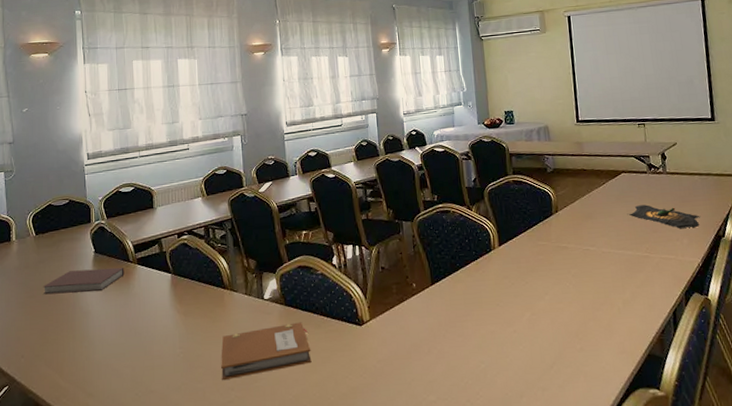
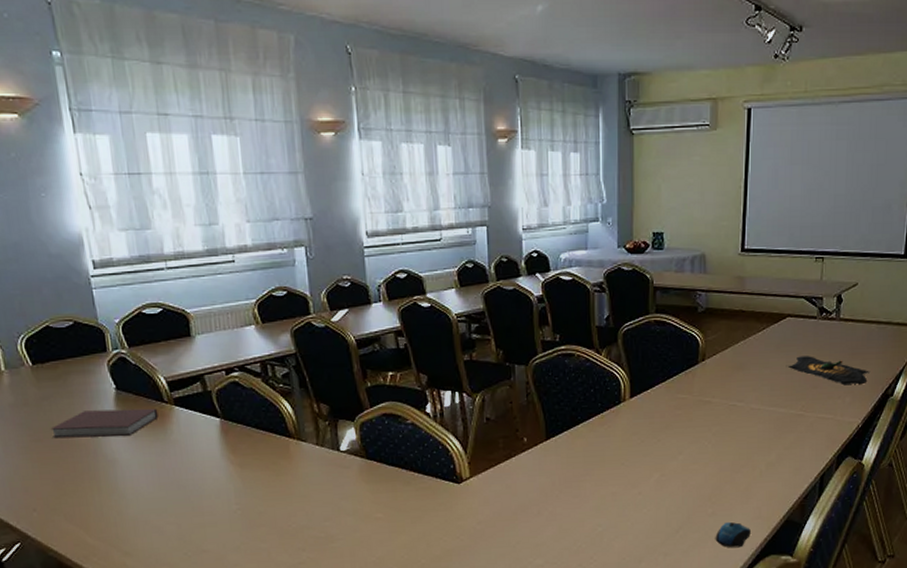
notebook: present [221,322,312,381] -> none [288,478,399,541]
computer mouse: none [586,356,618,382] -> present [715,521,751,548]

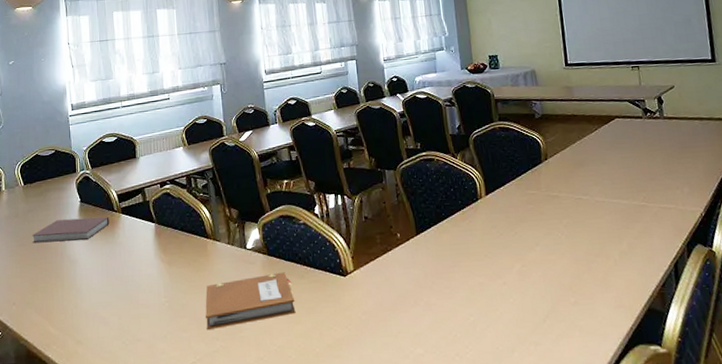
notebook: none [288,478,399,541] -> present [205,272,296,331]
computer mouse: present [715,521,751,548] -> none [581,310,616,338]
tequila: present [787,356,871,386] -> none [623,151,703,177]

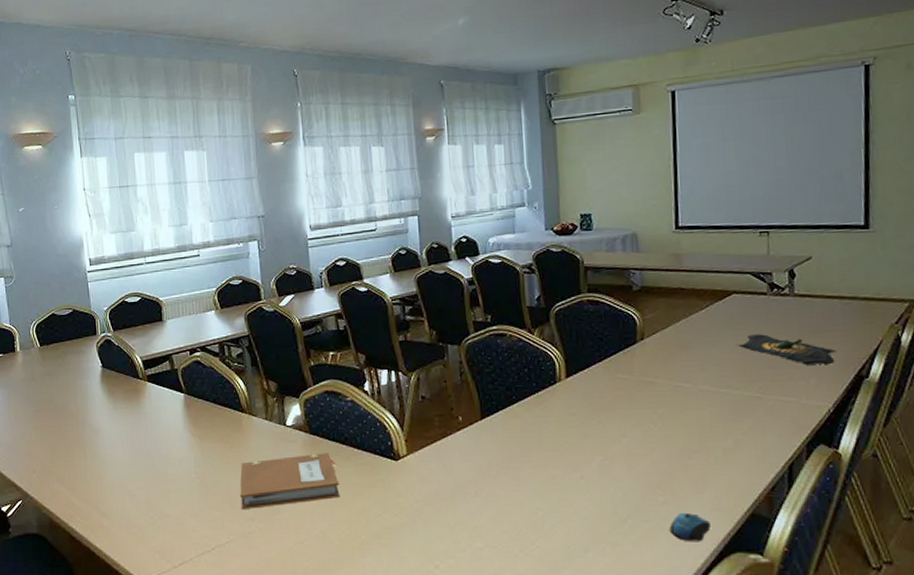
notebook: present [31,216,110,244] -> none [50,384,134,410]
computer mouse: none [581,310,616,338] -> present [669,512,710,542]
tequila: none [623,151,703,177] -> present [737,334,838,366]

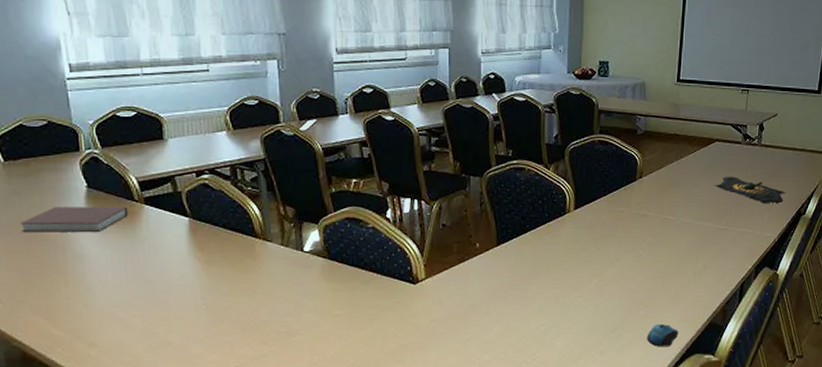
notebook: none [50,384,134,410] -> present [19,206,128,233]
notebook: present [240,453,340,510] -> none [251,277,357,335]

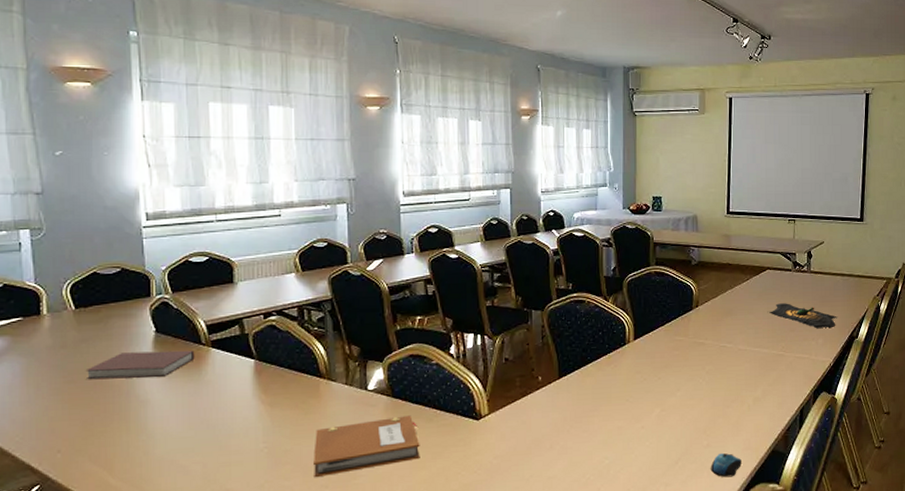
notebook: none [251,277,357,335] -> present [314,415,420,478]

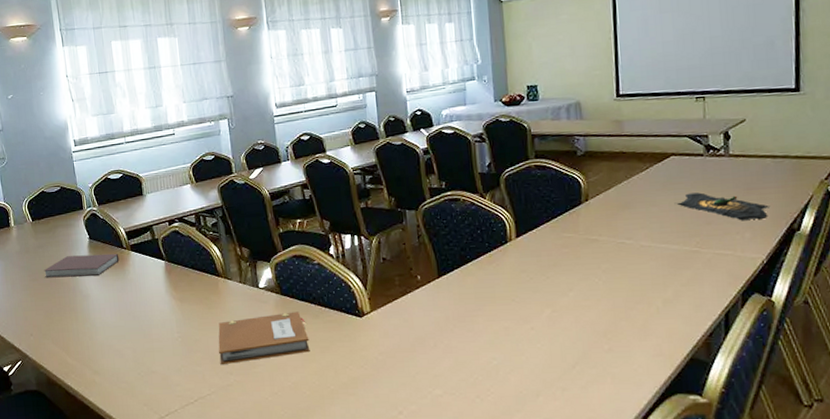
computer mouse: present [710,452,742,478] -> none [614,358,653,386]

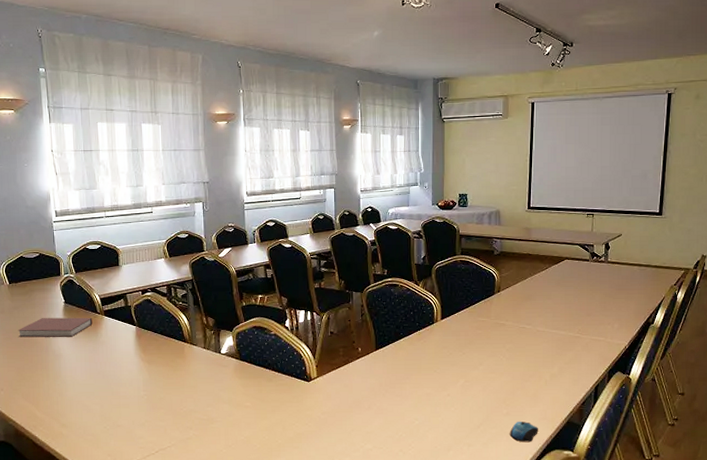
notebook: present [218,311,310,365] -> none [181,375,263,421]
computer mouse: none [614,358,653,386] -> present [509,421,538,443]
tequila: present [676,192,771,221] -> none [566,290,634,314]

